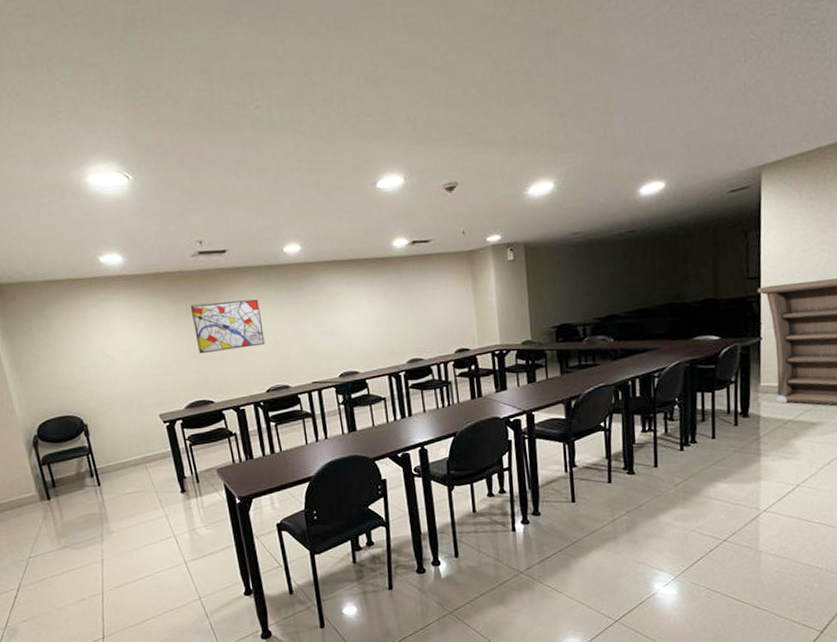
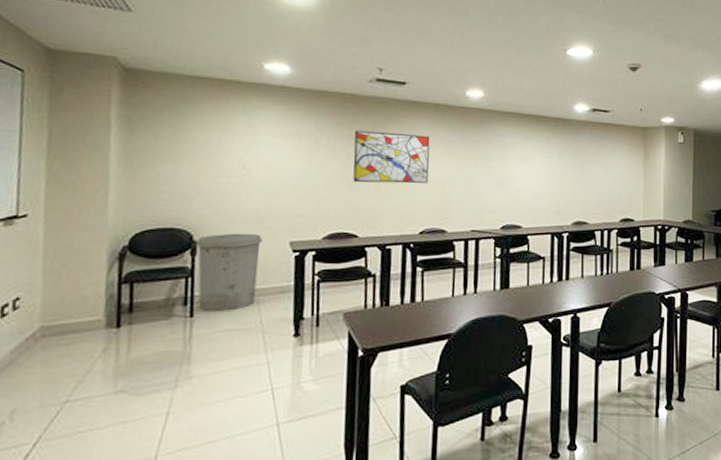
trash can: none [86,411,144,480] -> present [195,233,263,311]

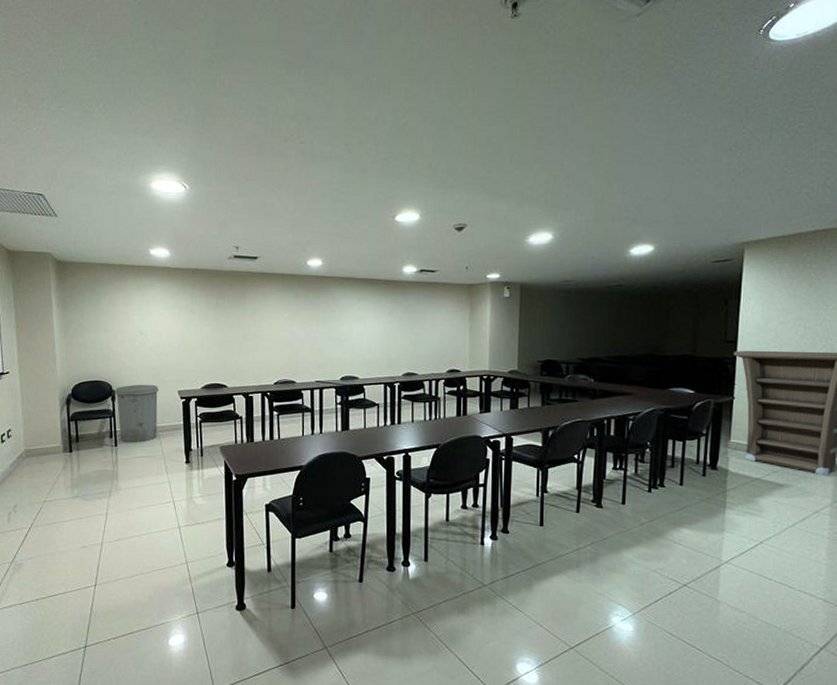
wall art: present [353,130,430,184] -> none [219,300,280,343]

